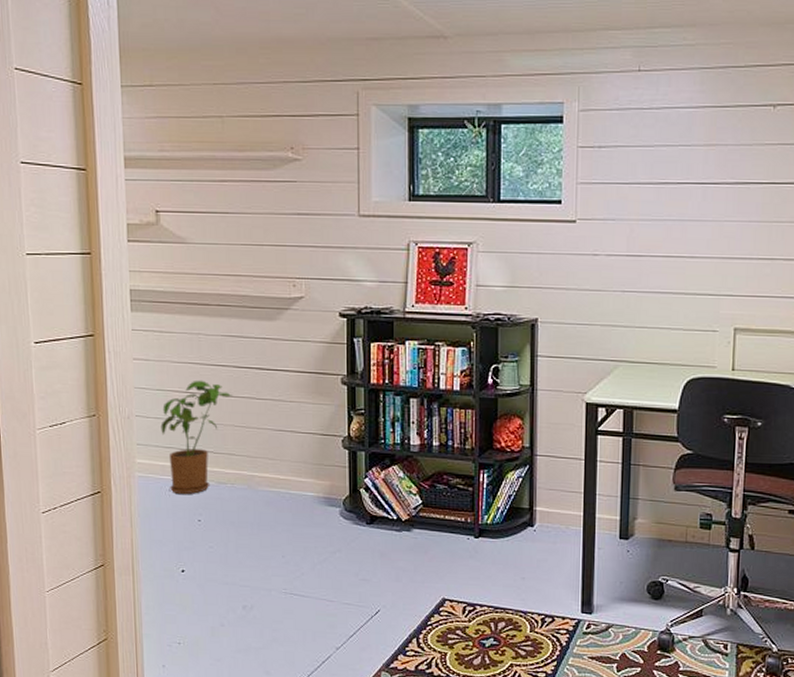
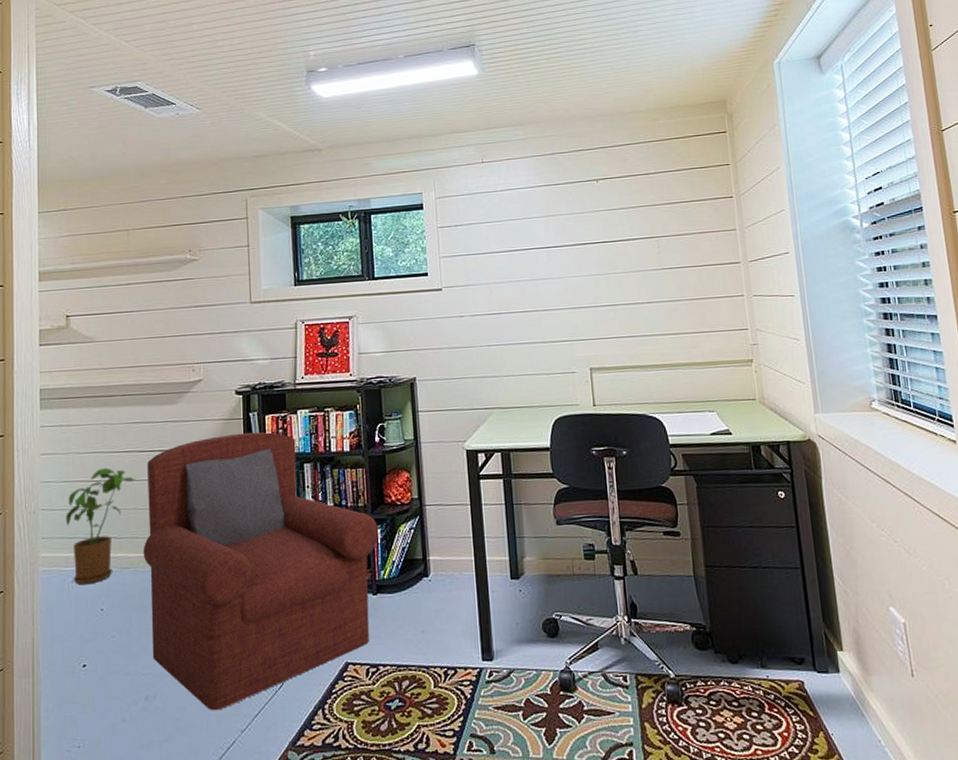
armchair: none [240,359,486,627] -> present [143,431,379,711]

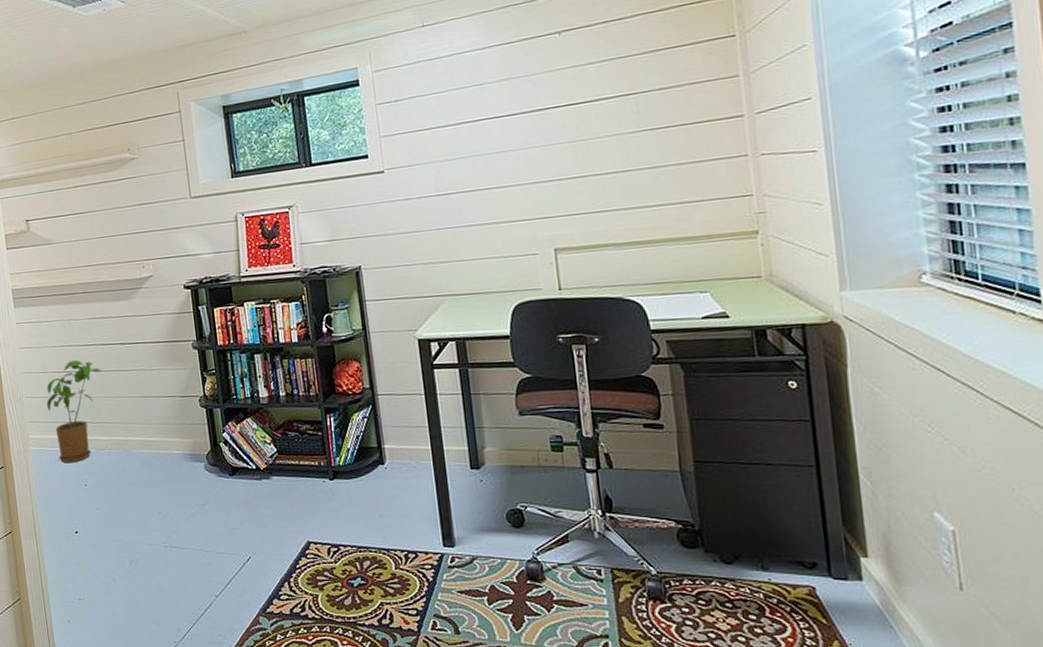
armchair: present [143,431,379,711] -> none [110,324,333,577]

